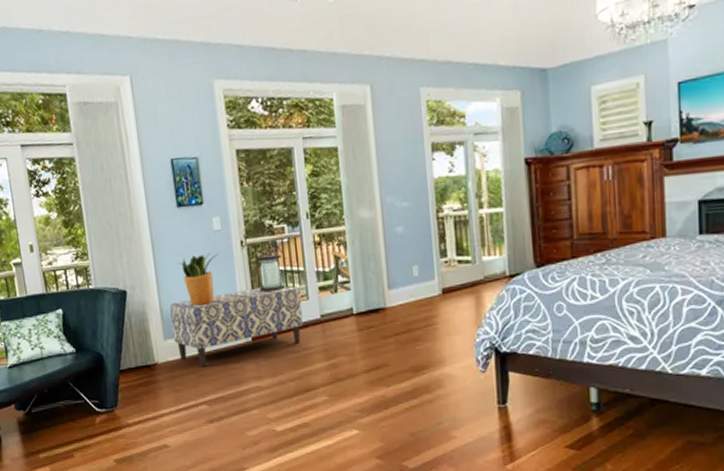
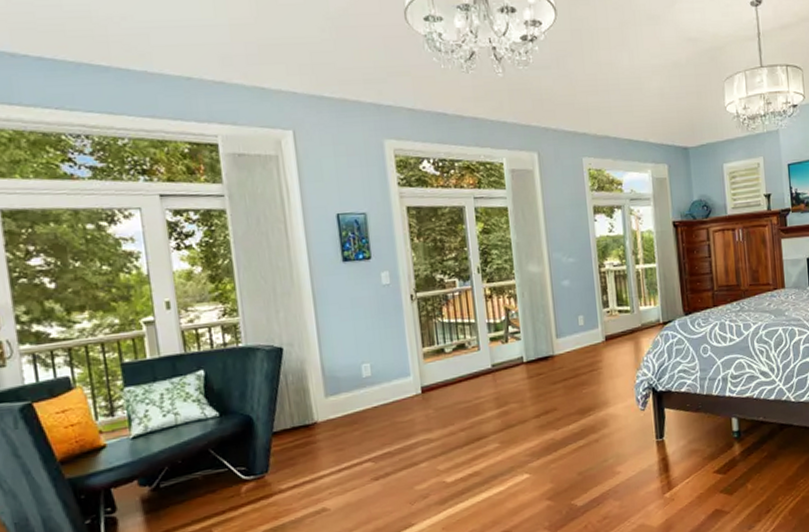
bench: present [170,286,303,367] -> none [332,338,474,423]
potted plant: present [177,252,219,306] -> none [341,306,388,361]
lantern: present [256,248,285,292] -> none [426,301,456,344]

